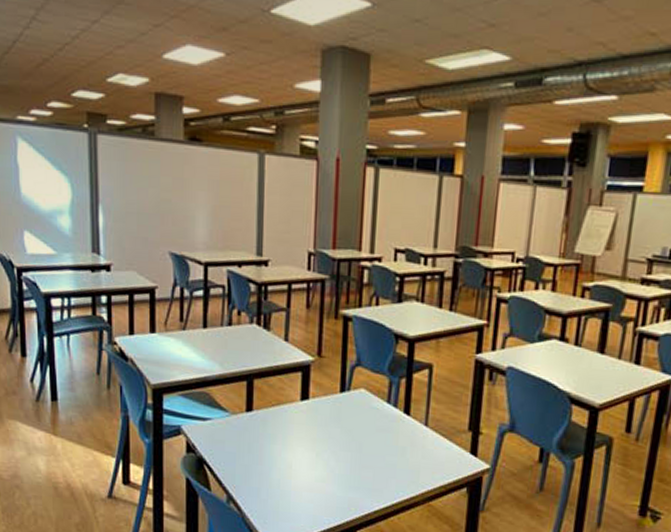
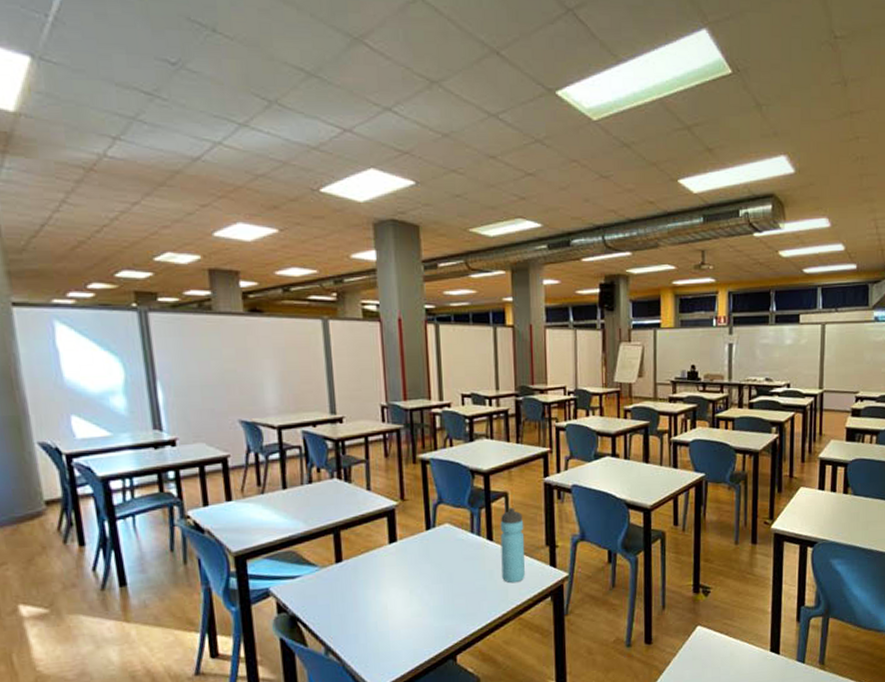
water bottle: none [415,382,447,466] -> present [500,508,525,584]

